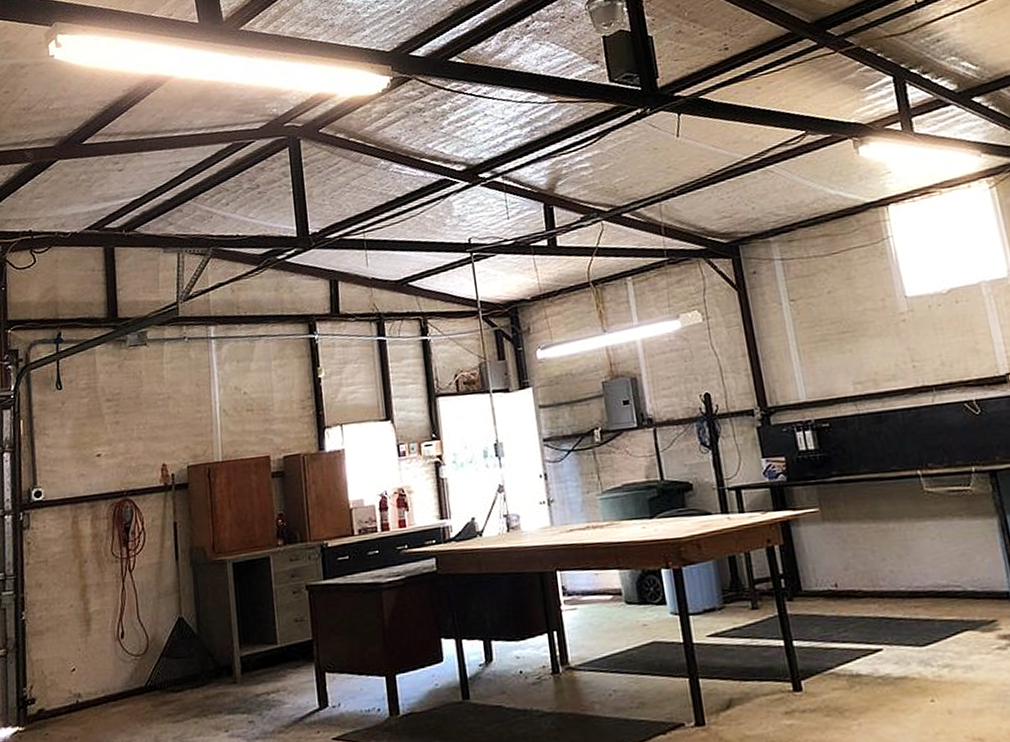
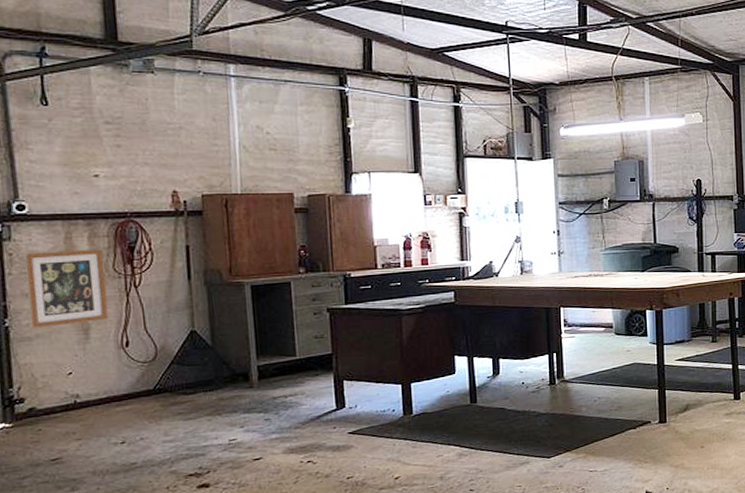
wall art: none [39,532,107,621] -> present [24,249,108,328]

